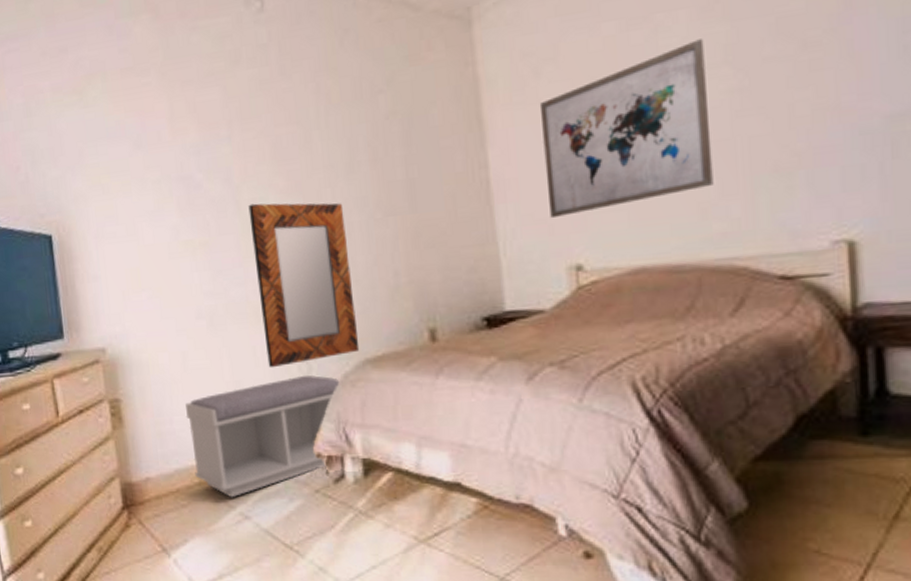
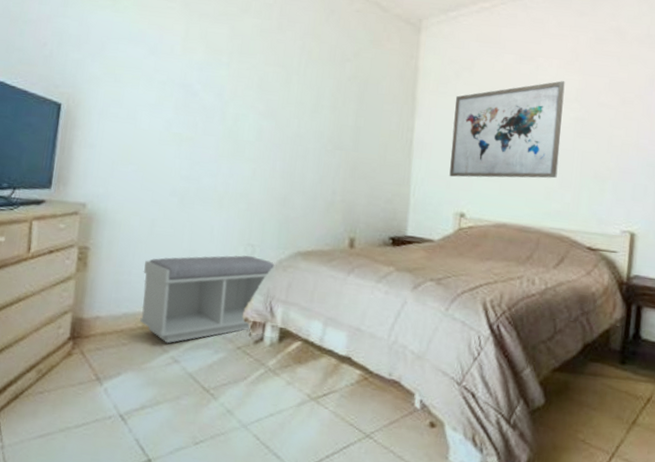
home mirror: present [248,203,360,368] -> none [221,117,304,246]

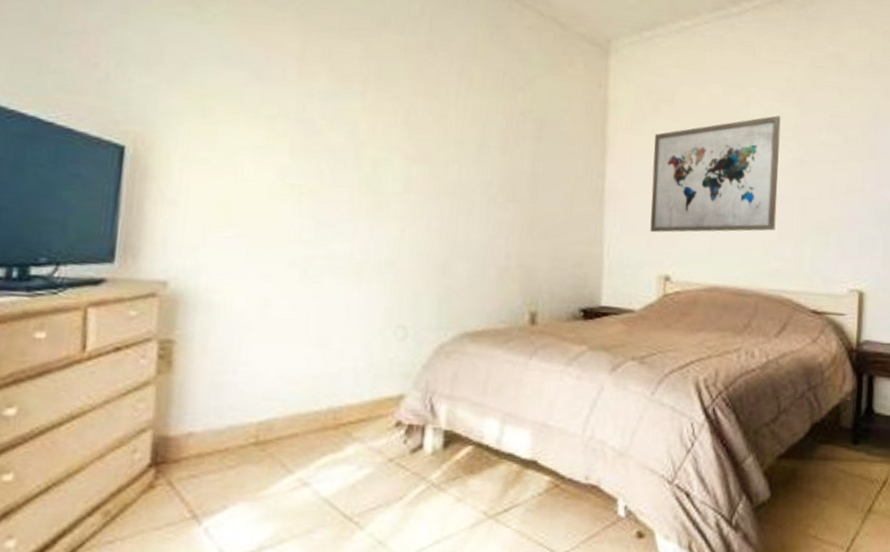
bench: present [140,255,277,344] -> none [252,341,437,462]

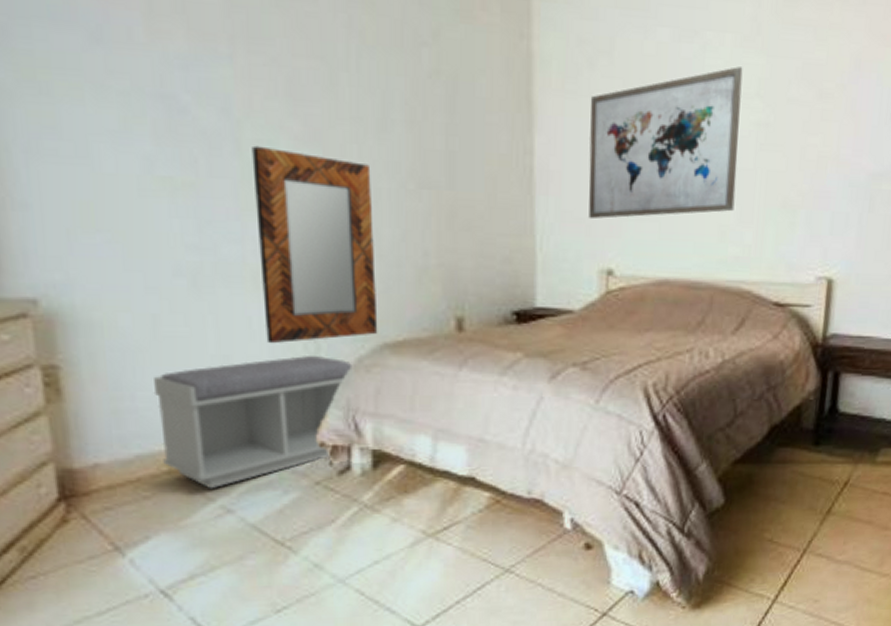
bench: none [252,341,437,462] -> present [153,356,356,489]
home mirror: none [361,162,467,329] -> present [251,145,378,344]

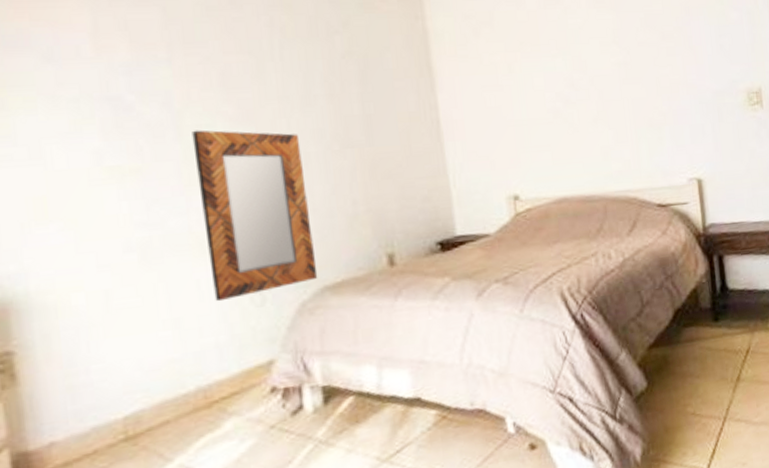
bench: present [153,356,356,489] -> none [108,306,300,450]
wall art: present [588,66,743,220] -> none [479,22,611,156]

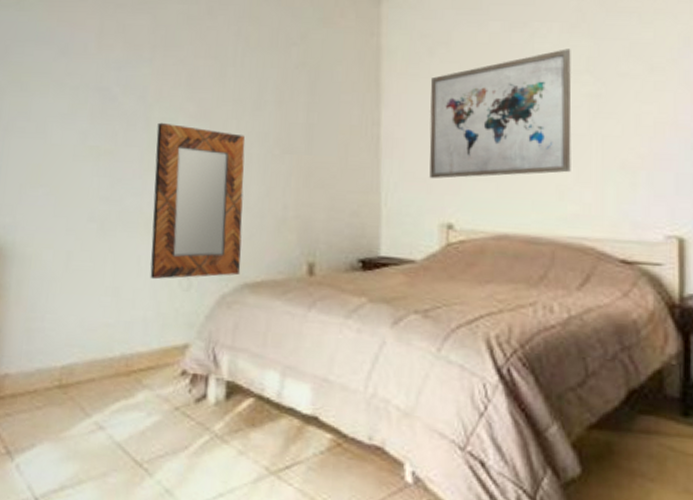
wall art: none [479,22,611,156] -> present [429,49,572,179]

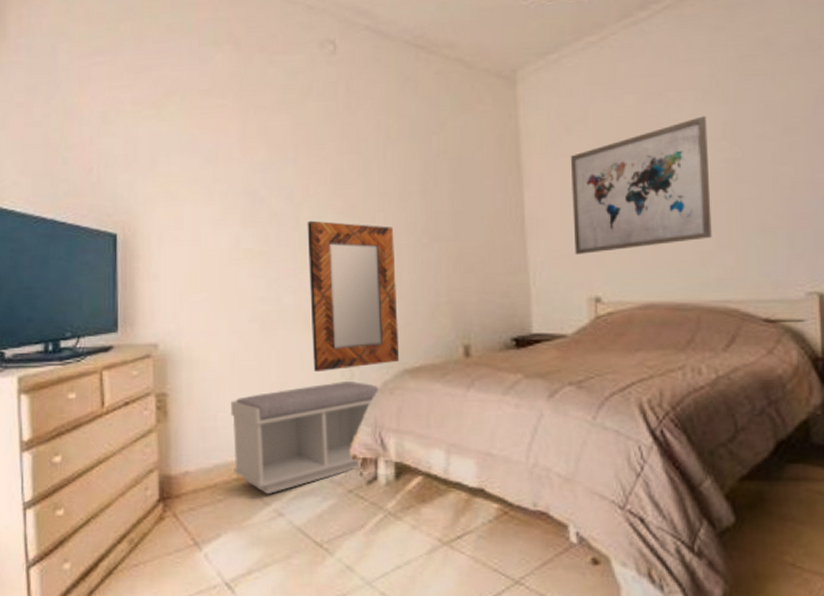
bench: none [56,291,219,406] -> present [230,382,382,495]

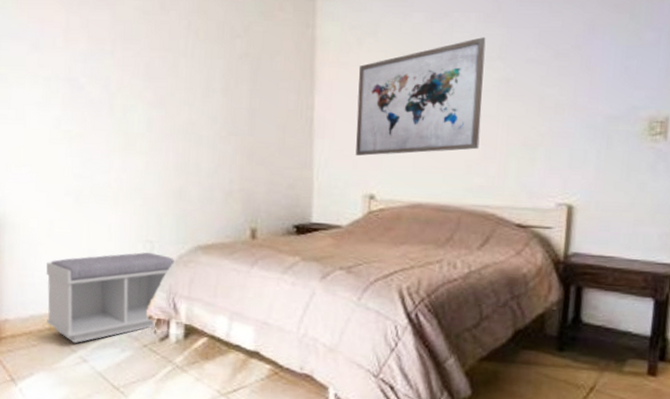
home mirror: present [307,220,400,373] -> none [119,109,197,243]

